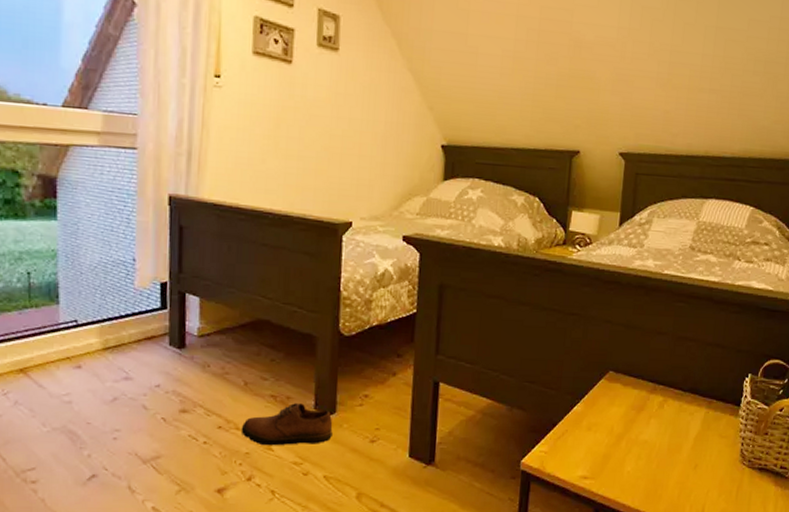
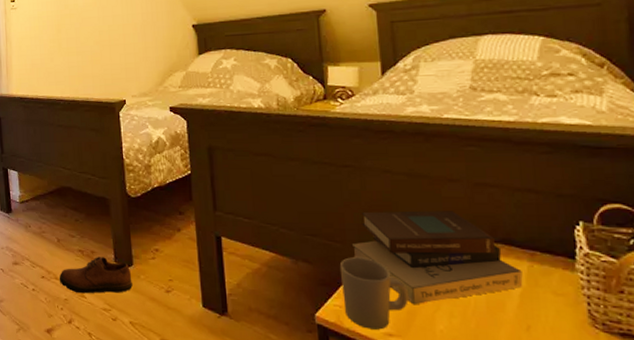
mug: none [548,404,608,473] -> present [339,257,410,330]
books: none [564,360,700,449] -> present [351,210,523,305]

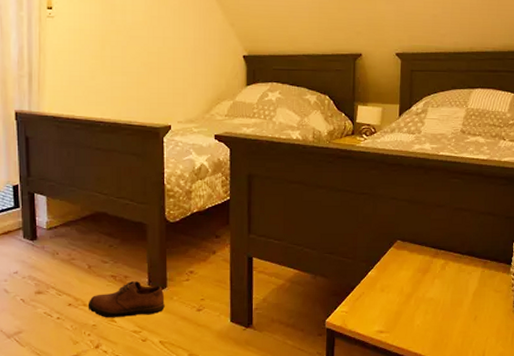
mug: present [339,257,410,330] -> none [349,270,399,329]
books: present [351,210,523,305] -> none [360,230,477,307]

